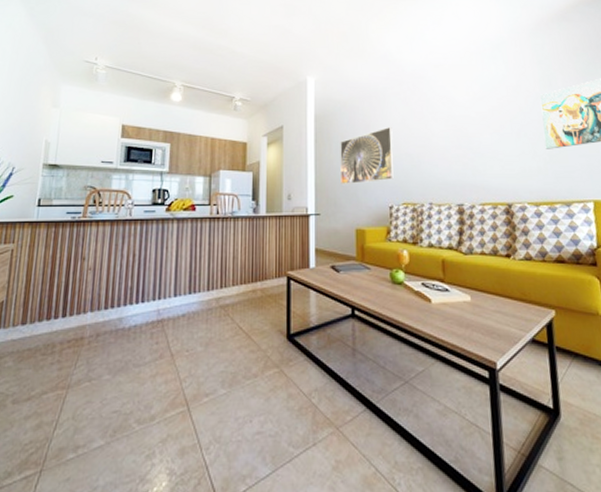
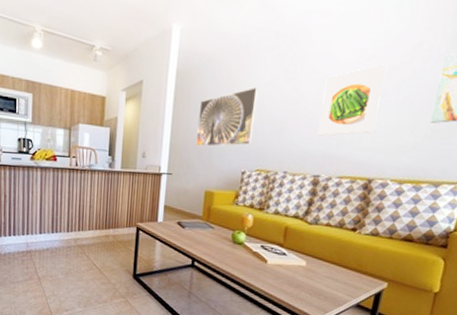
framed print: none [449,103,501,167] -> present [318,64,387,136]

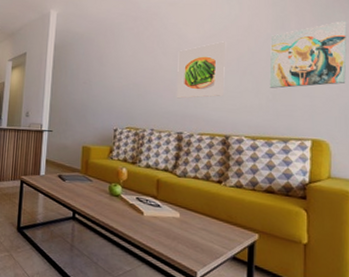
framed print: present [196,86,259,147] -> none [73,58,123,108]

